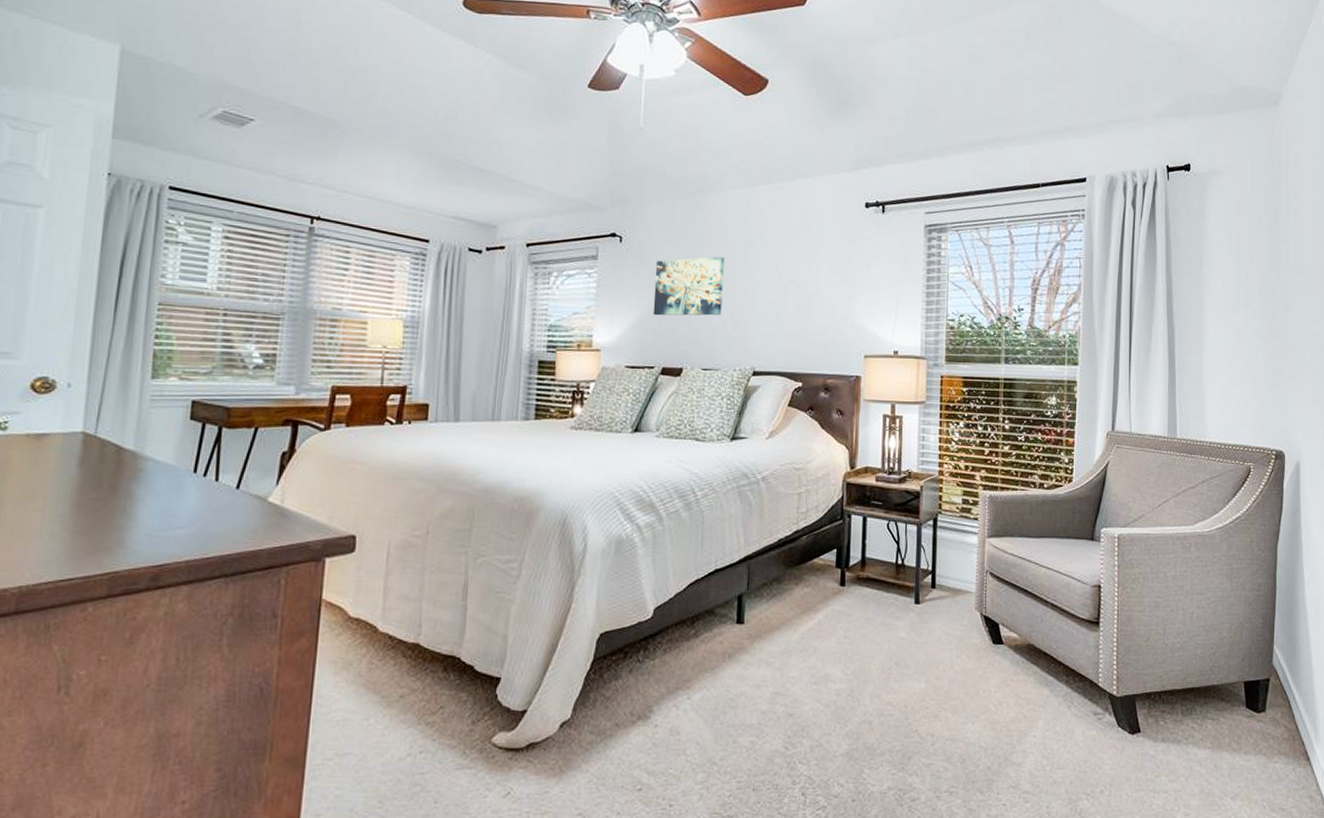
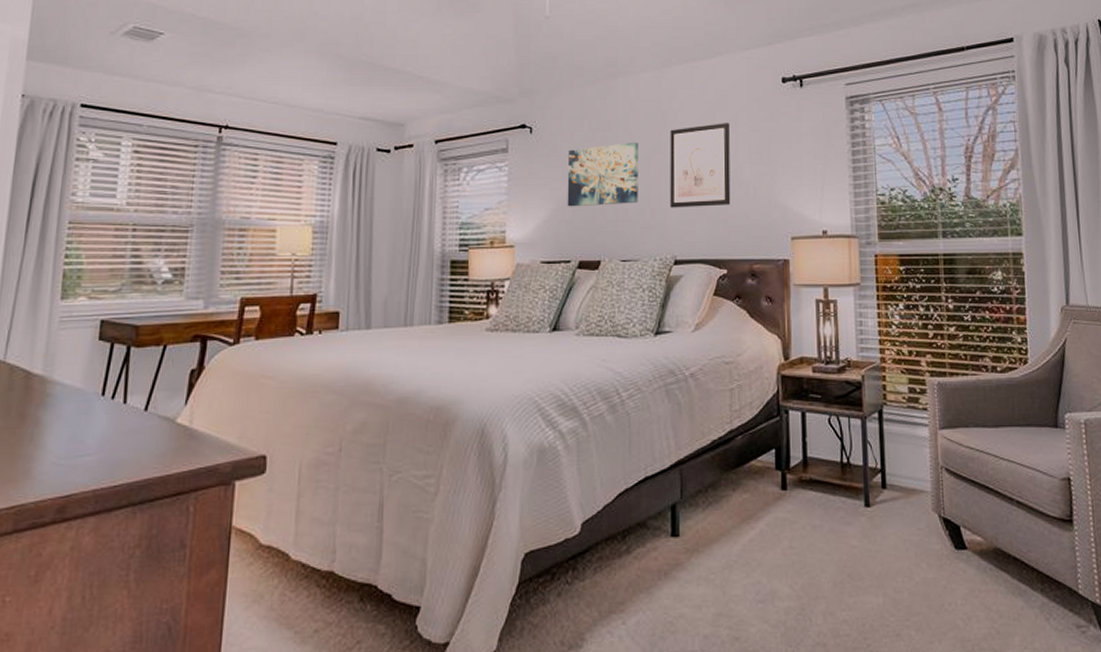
wall art: none [752,243,813,323] -> present [670,123,731,208]

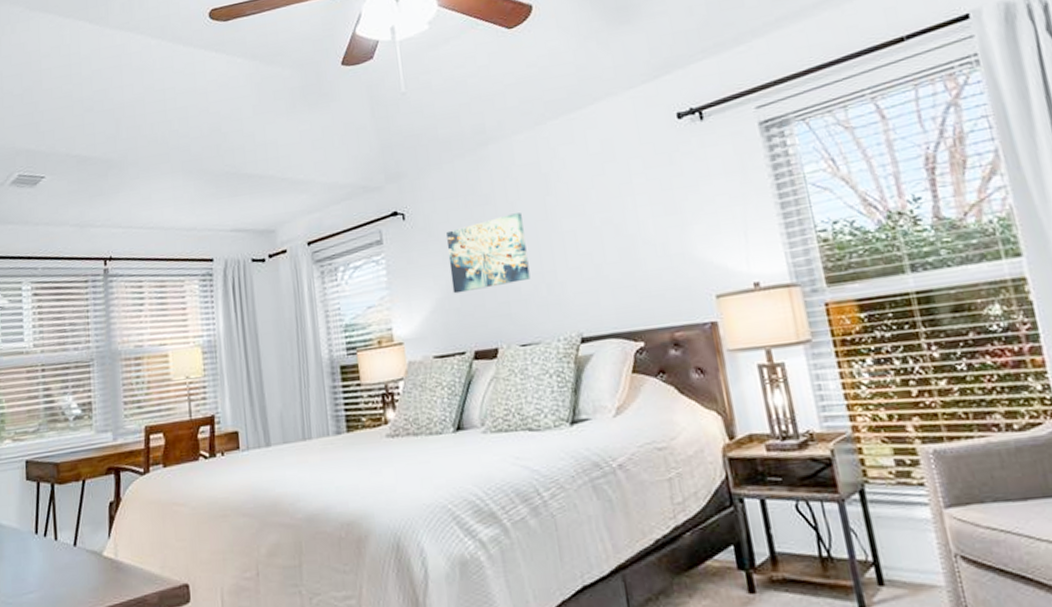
wall art: present [670,123,731,208] -> none [554,175,637,280]

